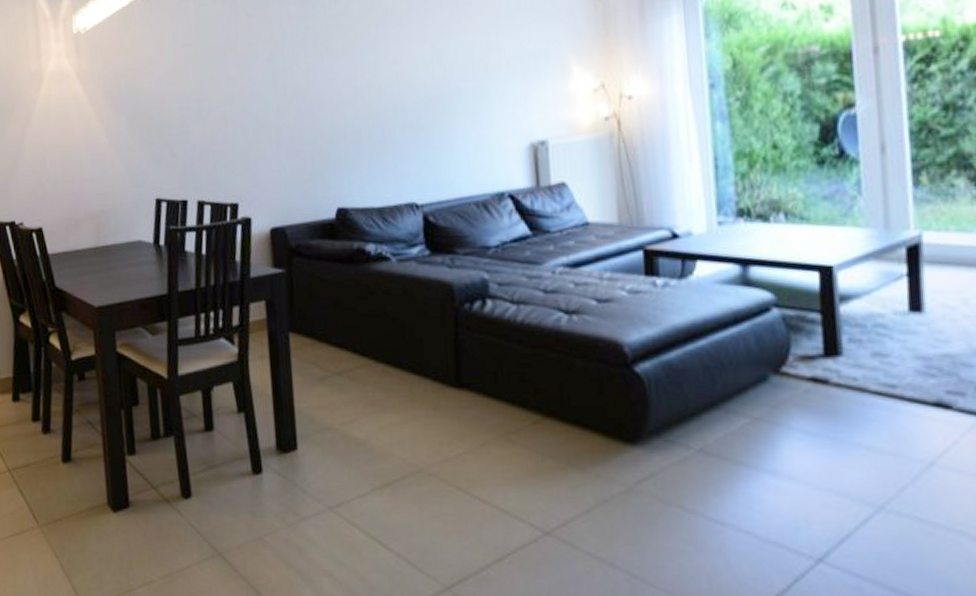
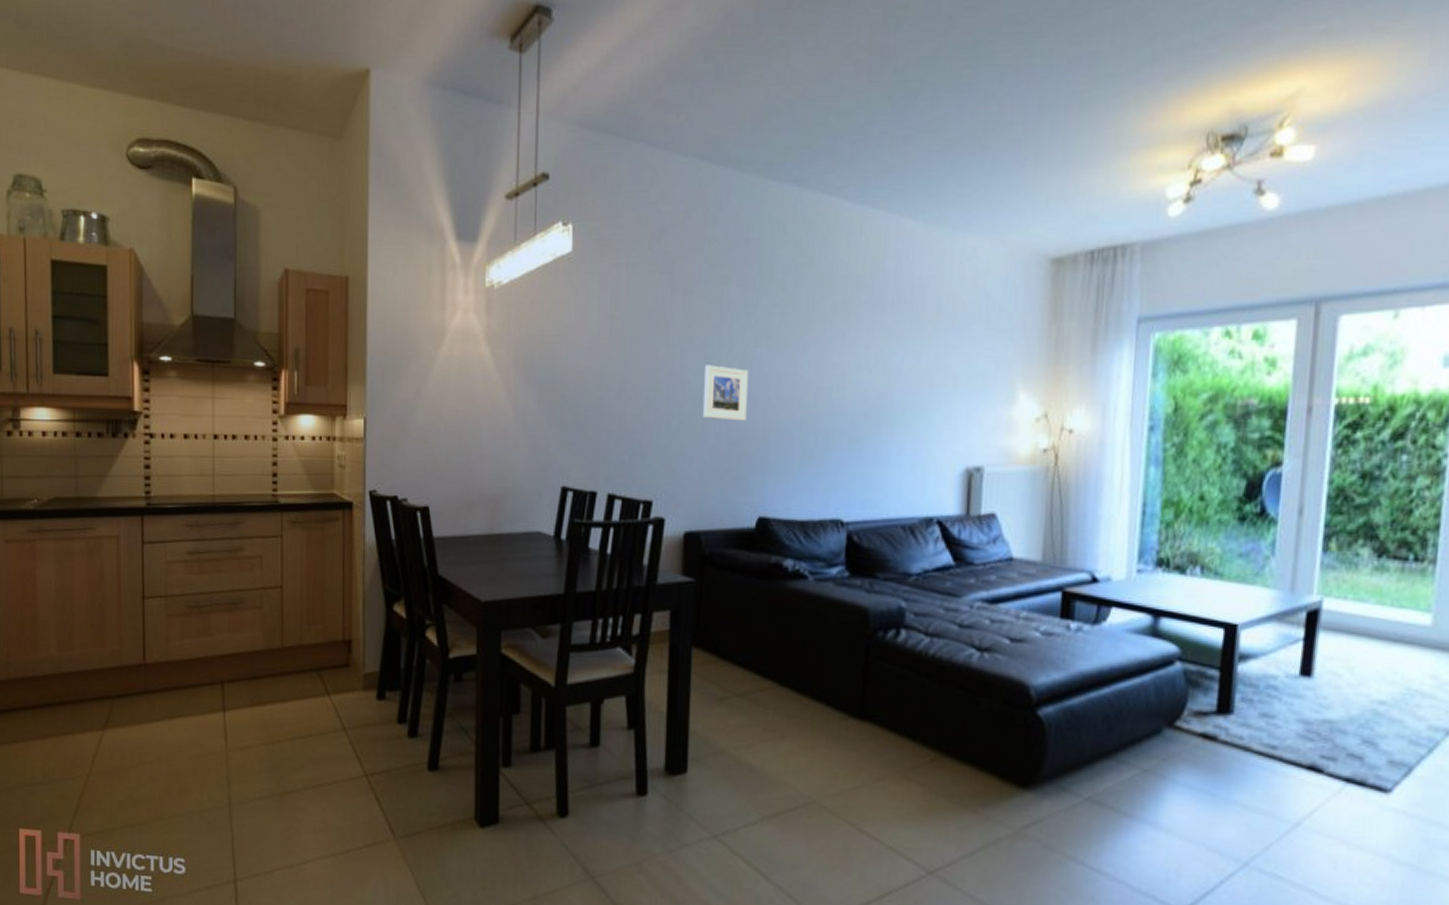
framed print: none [273,76,316,125] -> present [702,365,748,421]

